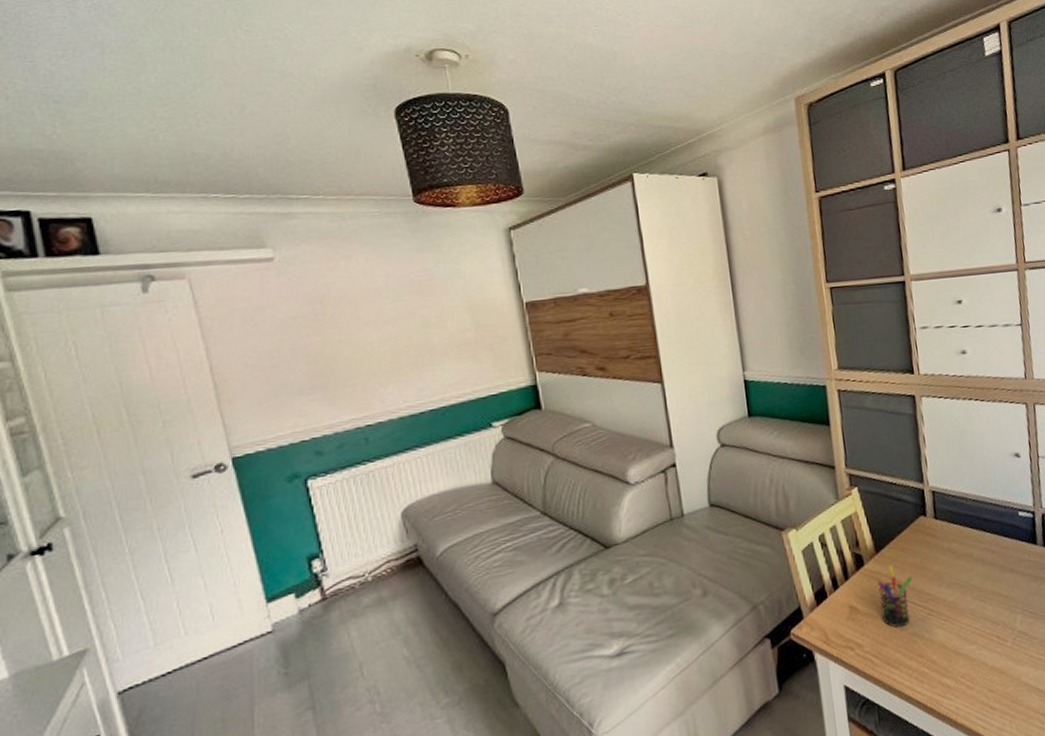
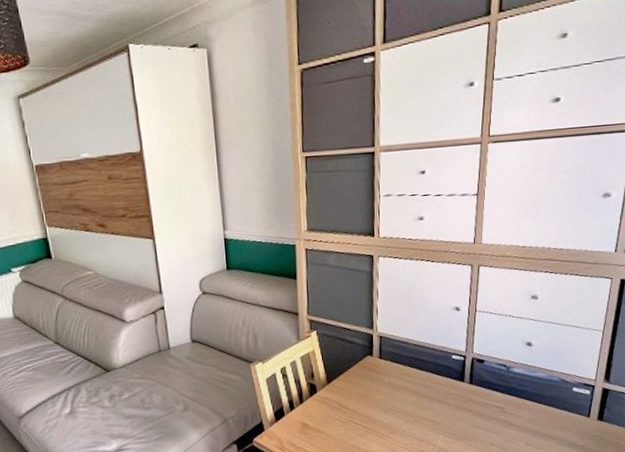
pen holder: present [878,565,913,628] -> none [327,393,356,441]

